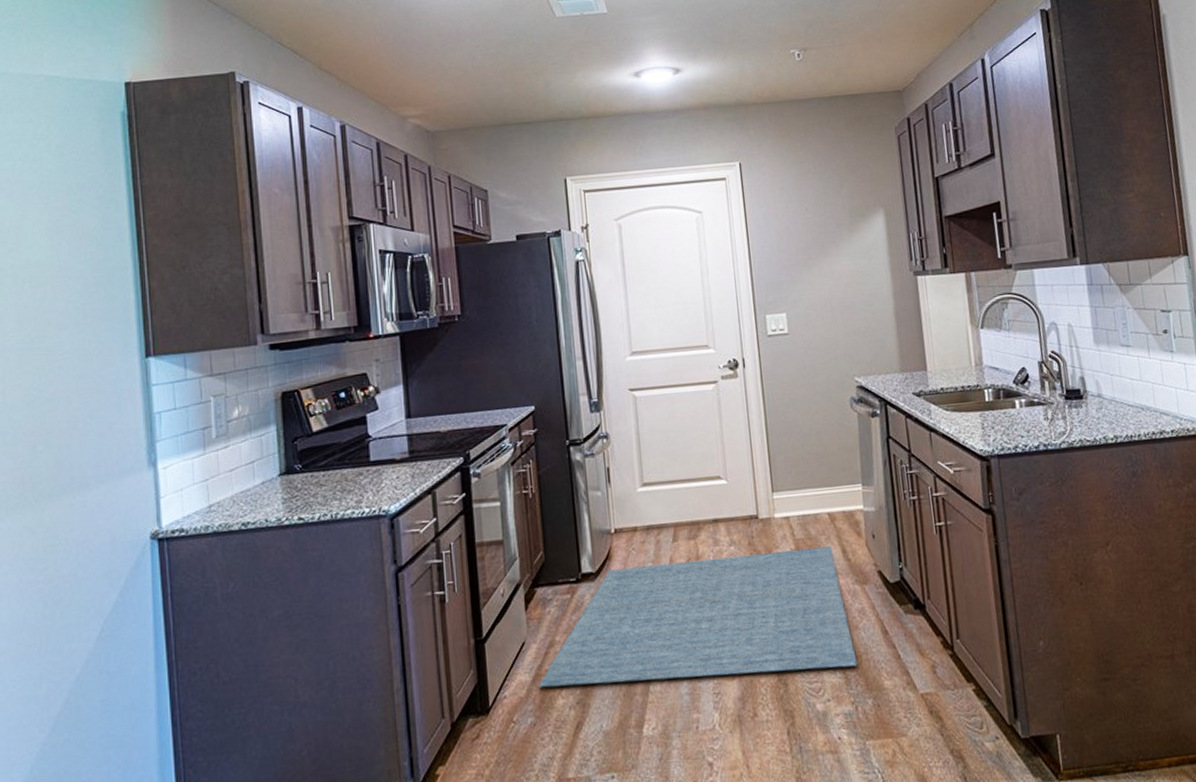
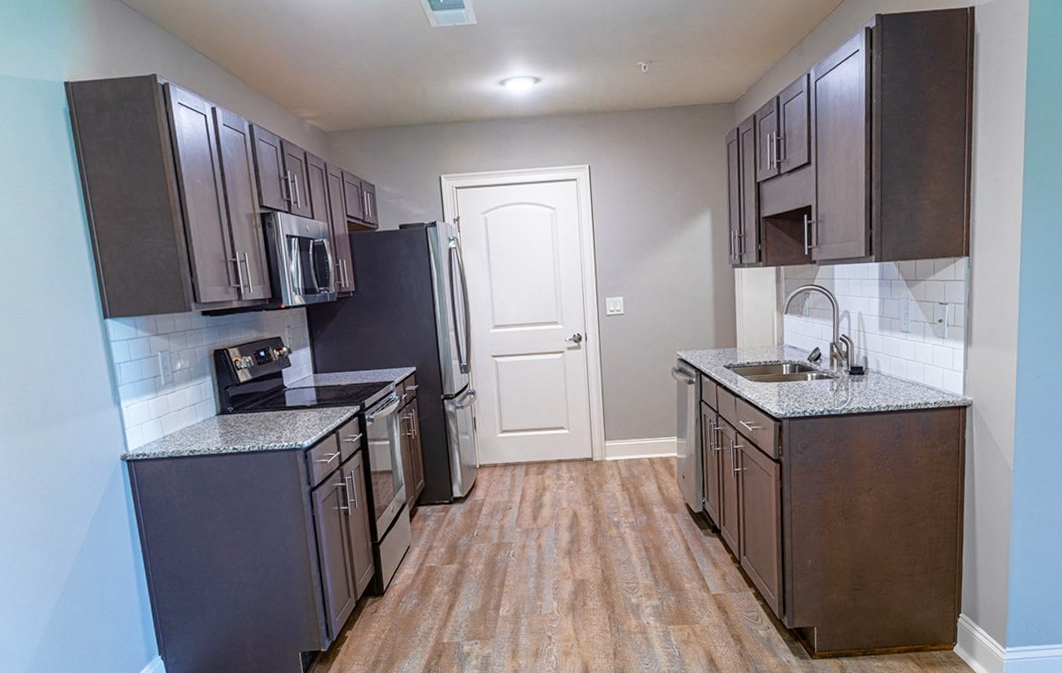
rug: present [538,546,858,688] -> none [420,484,665,579]

